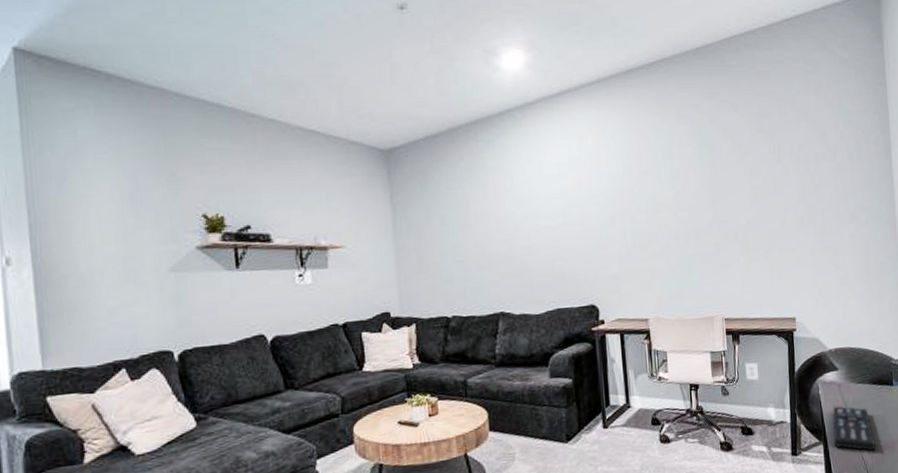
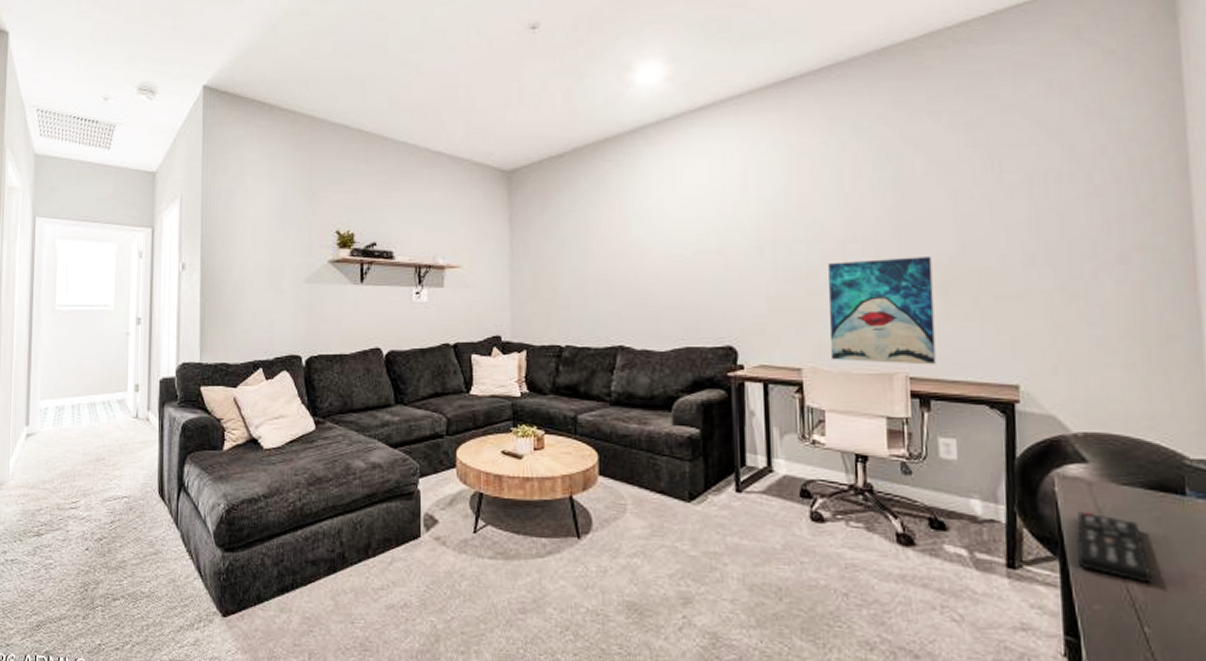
wall art: none [664,221,742,310] -> present [828,257,936,365]

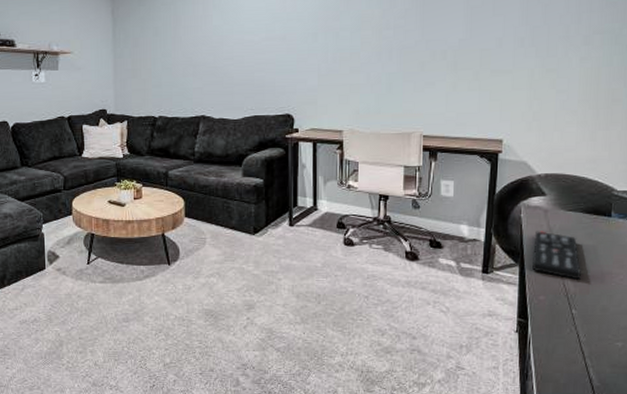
wall art: present [828,257,936,365] -> none [366,40,446,126]

